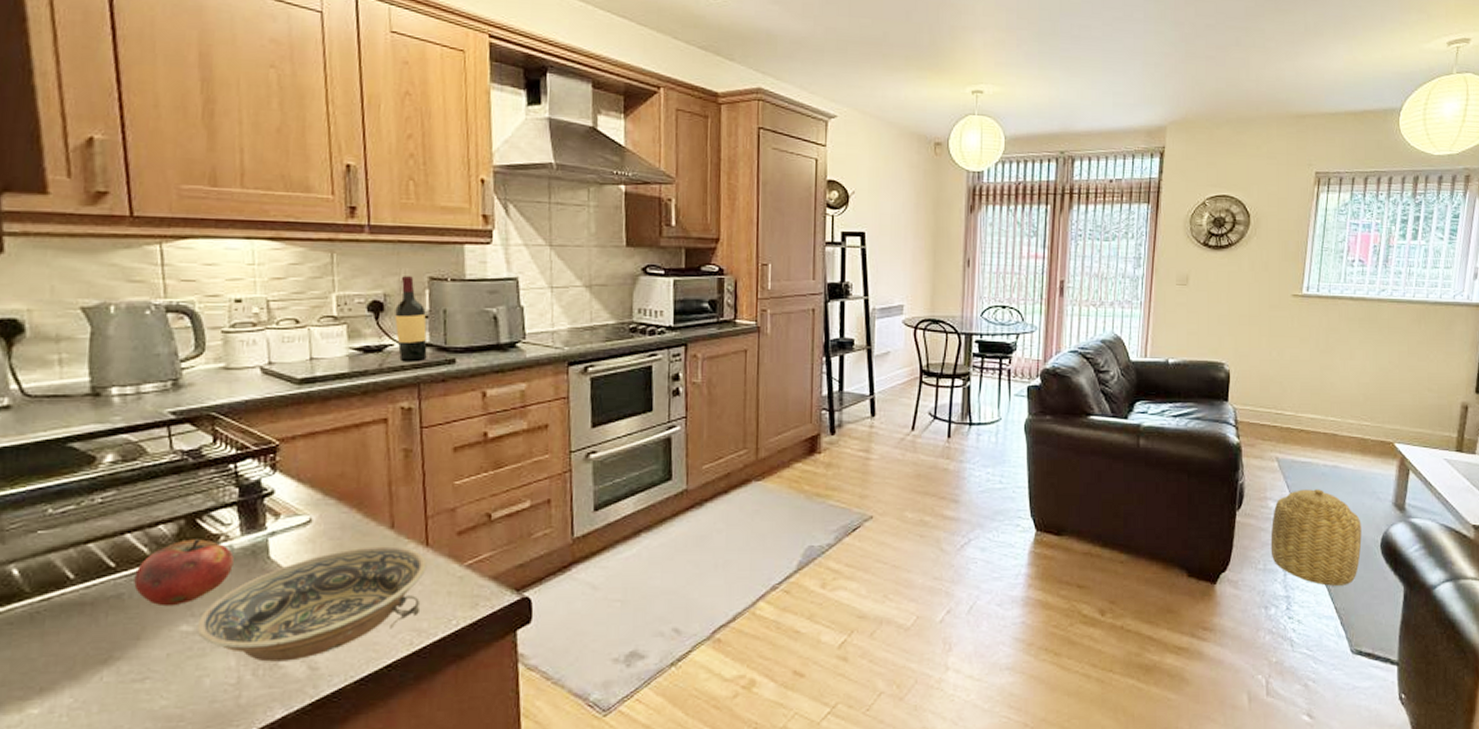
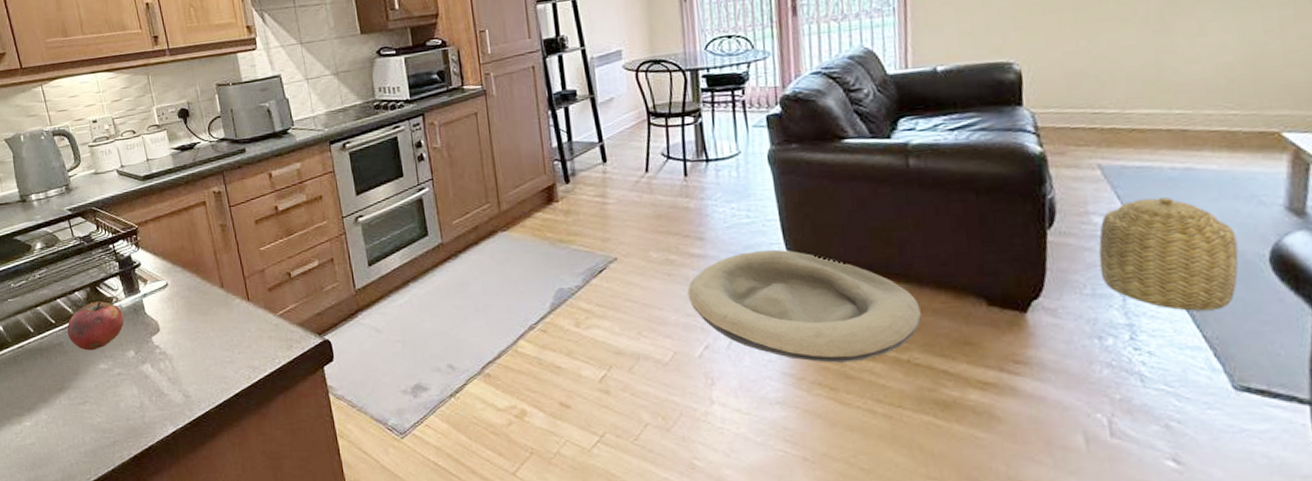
bowl: present [196,546,427,662] -> none [109,301,252,391]
wine bottle: present [395,276,427,362] -> none [197,85,225,156]
dog bed: none [937,517,1136,629] -> present [687,249,921,363]

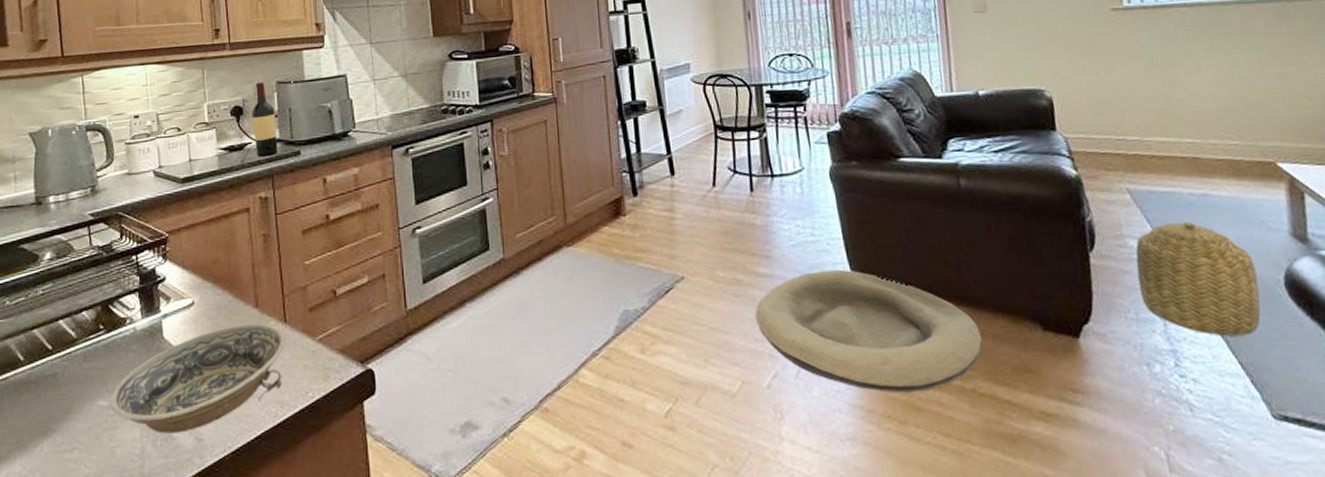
fruit: present [67,300,124,351] -> none [65,321,137,384]
bowl: none [109,301,252,391] -> present [110,323,286,434]
wine bottle: none [197,85,225,156] -> present [252,82,278,157]

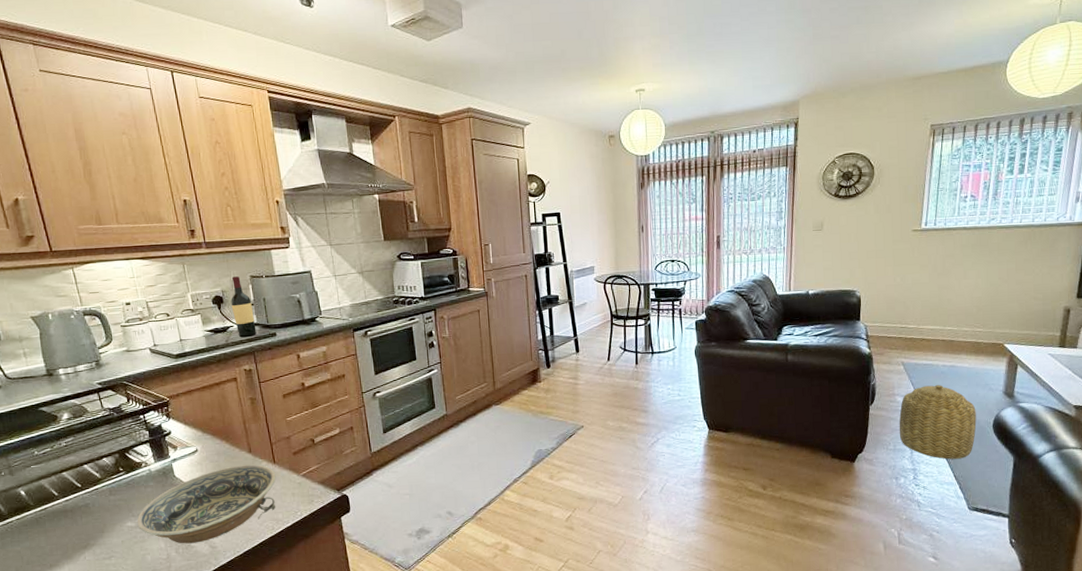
dog bed: present [755,270,983,393] -> none [634,419,790,501]

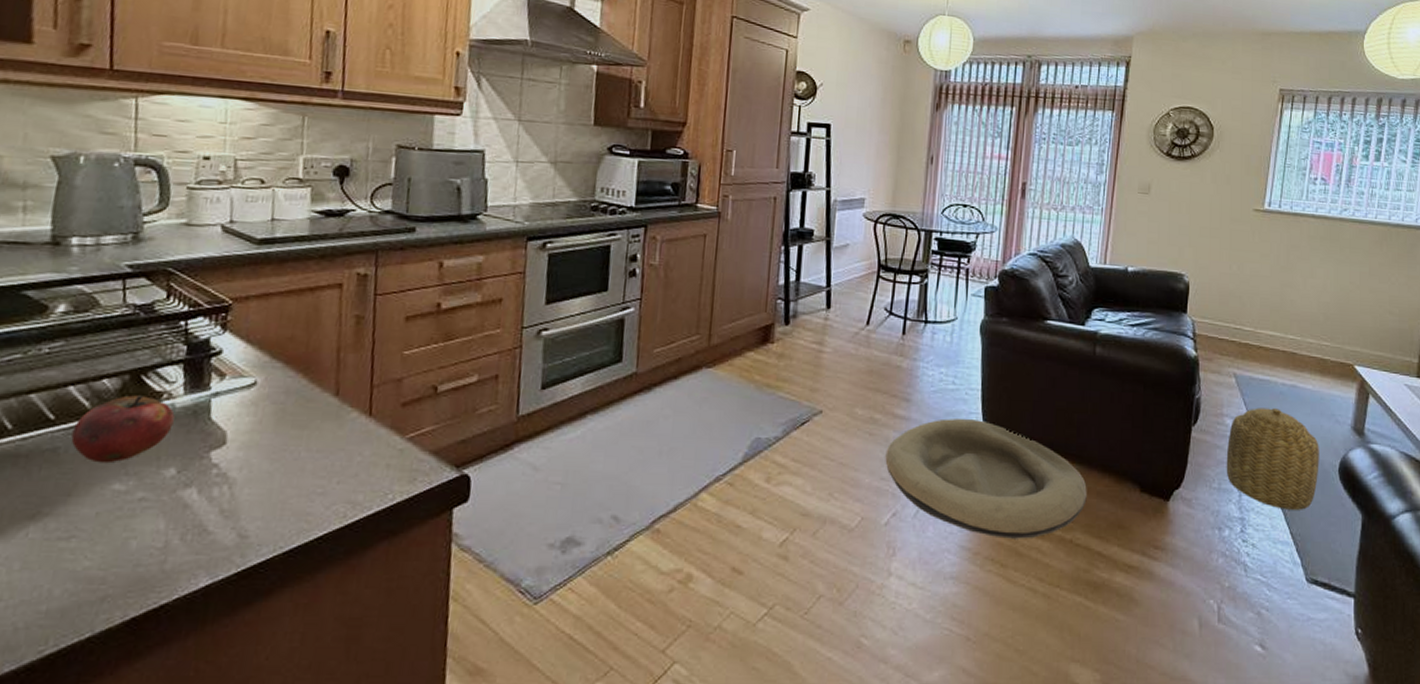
fruit: none [94,465,153,511] -> present [71,394,175,464]
bowl: present [137,464,276,544] -> none [128,413,369,528]
wine bottle: present [231,276,257,338] -> none [359,143,391,229]
dog bed: none [634,419,790,501] -> present [885,418,1087,539]

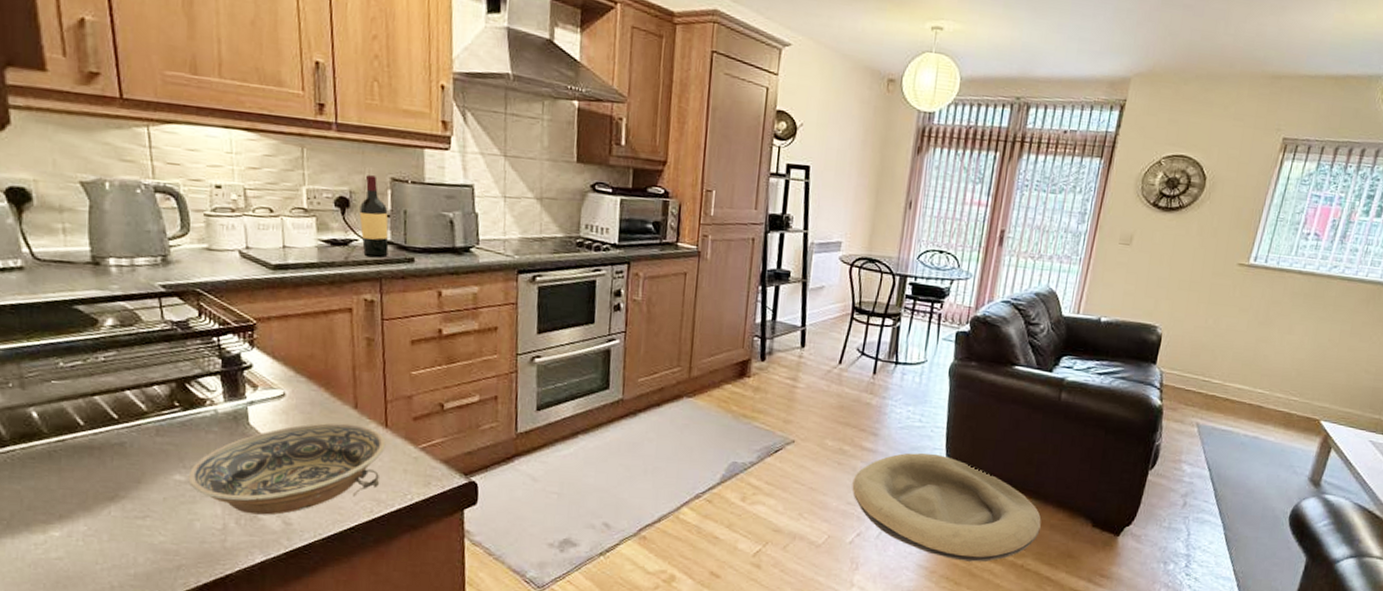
fruit: present [71,394,175,464] -> none [134,400,218,458]
bowl: none [128,413,369,528] -> present [188,422,386,515]
wine bottle: none [359,143,391,229] -> present [359,175,389,259]
basket: present [1226,408,1319,510] -> none [1177,456,1273,551]

